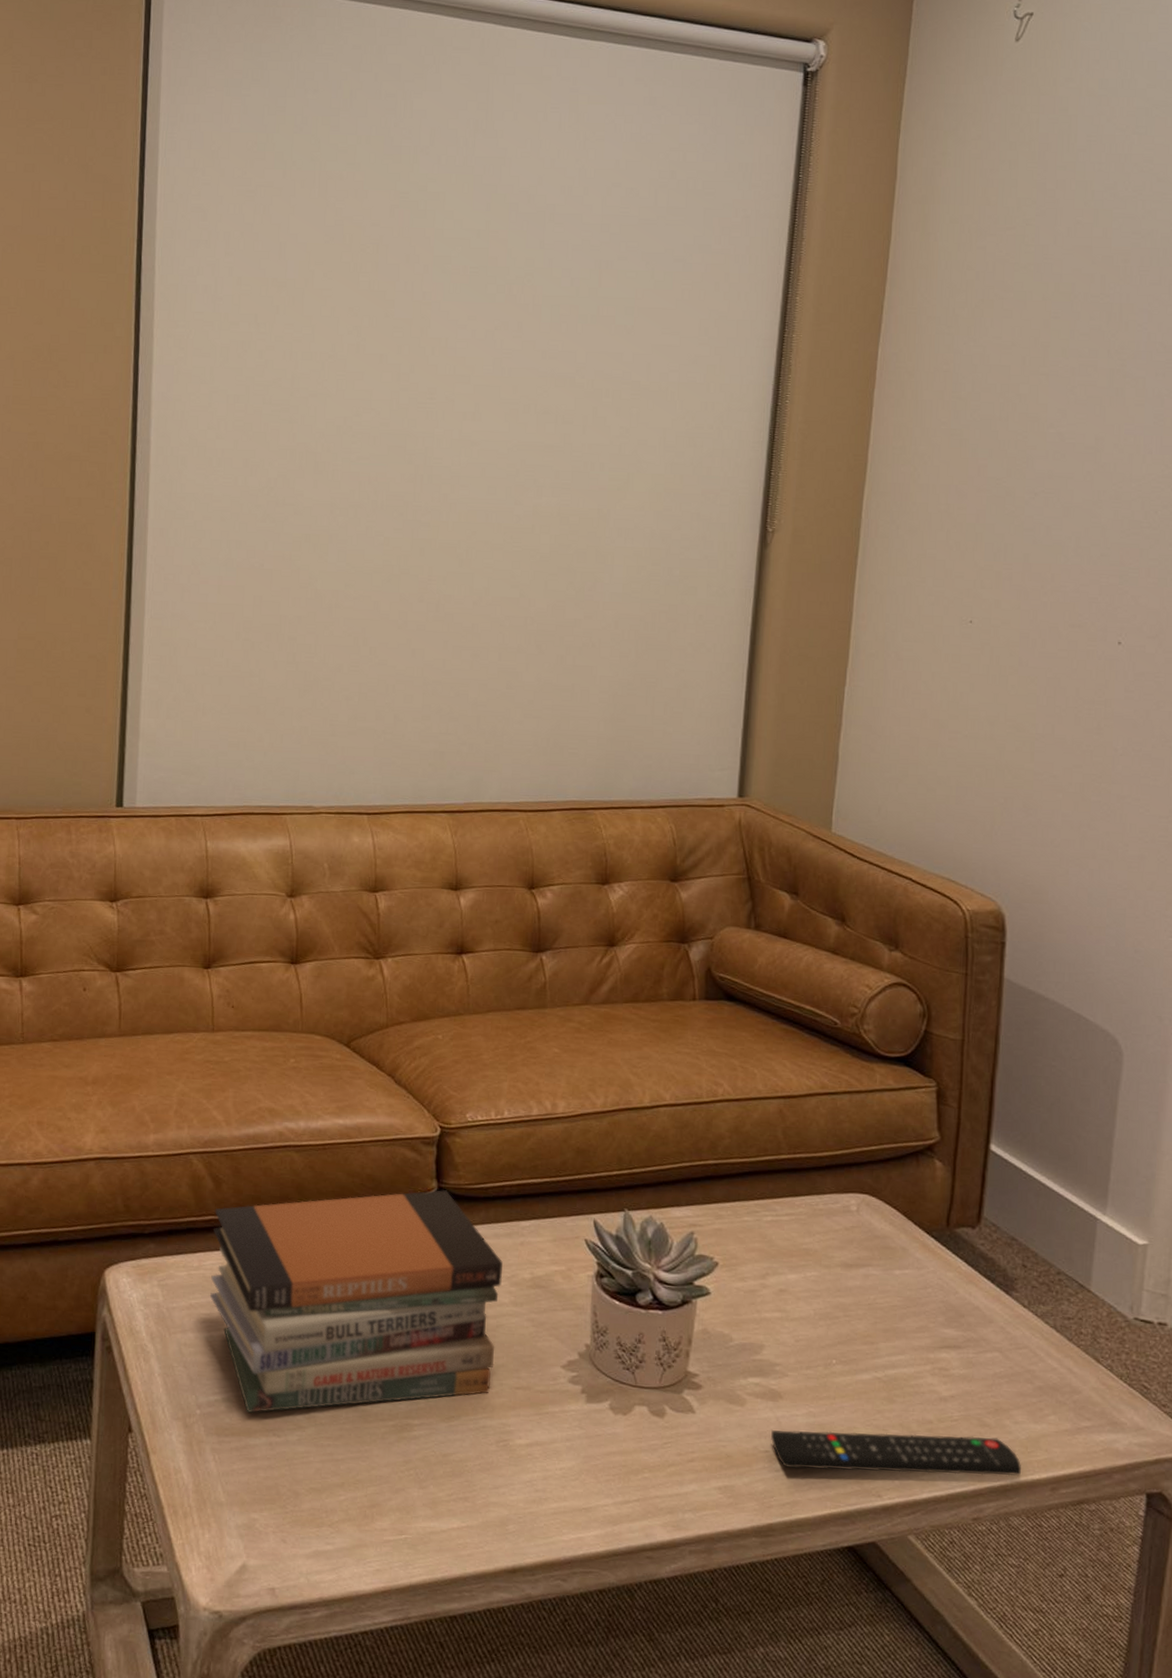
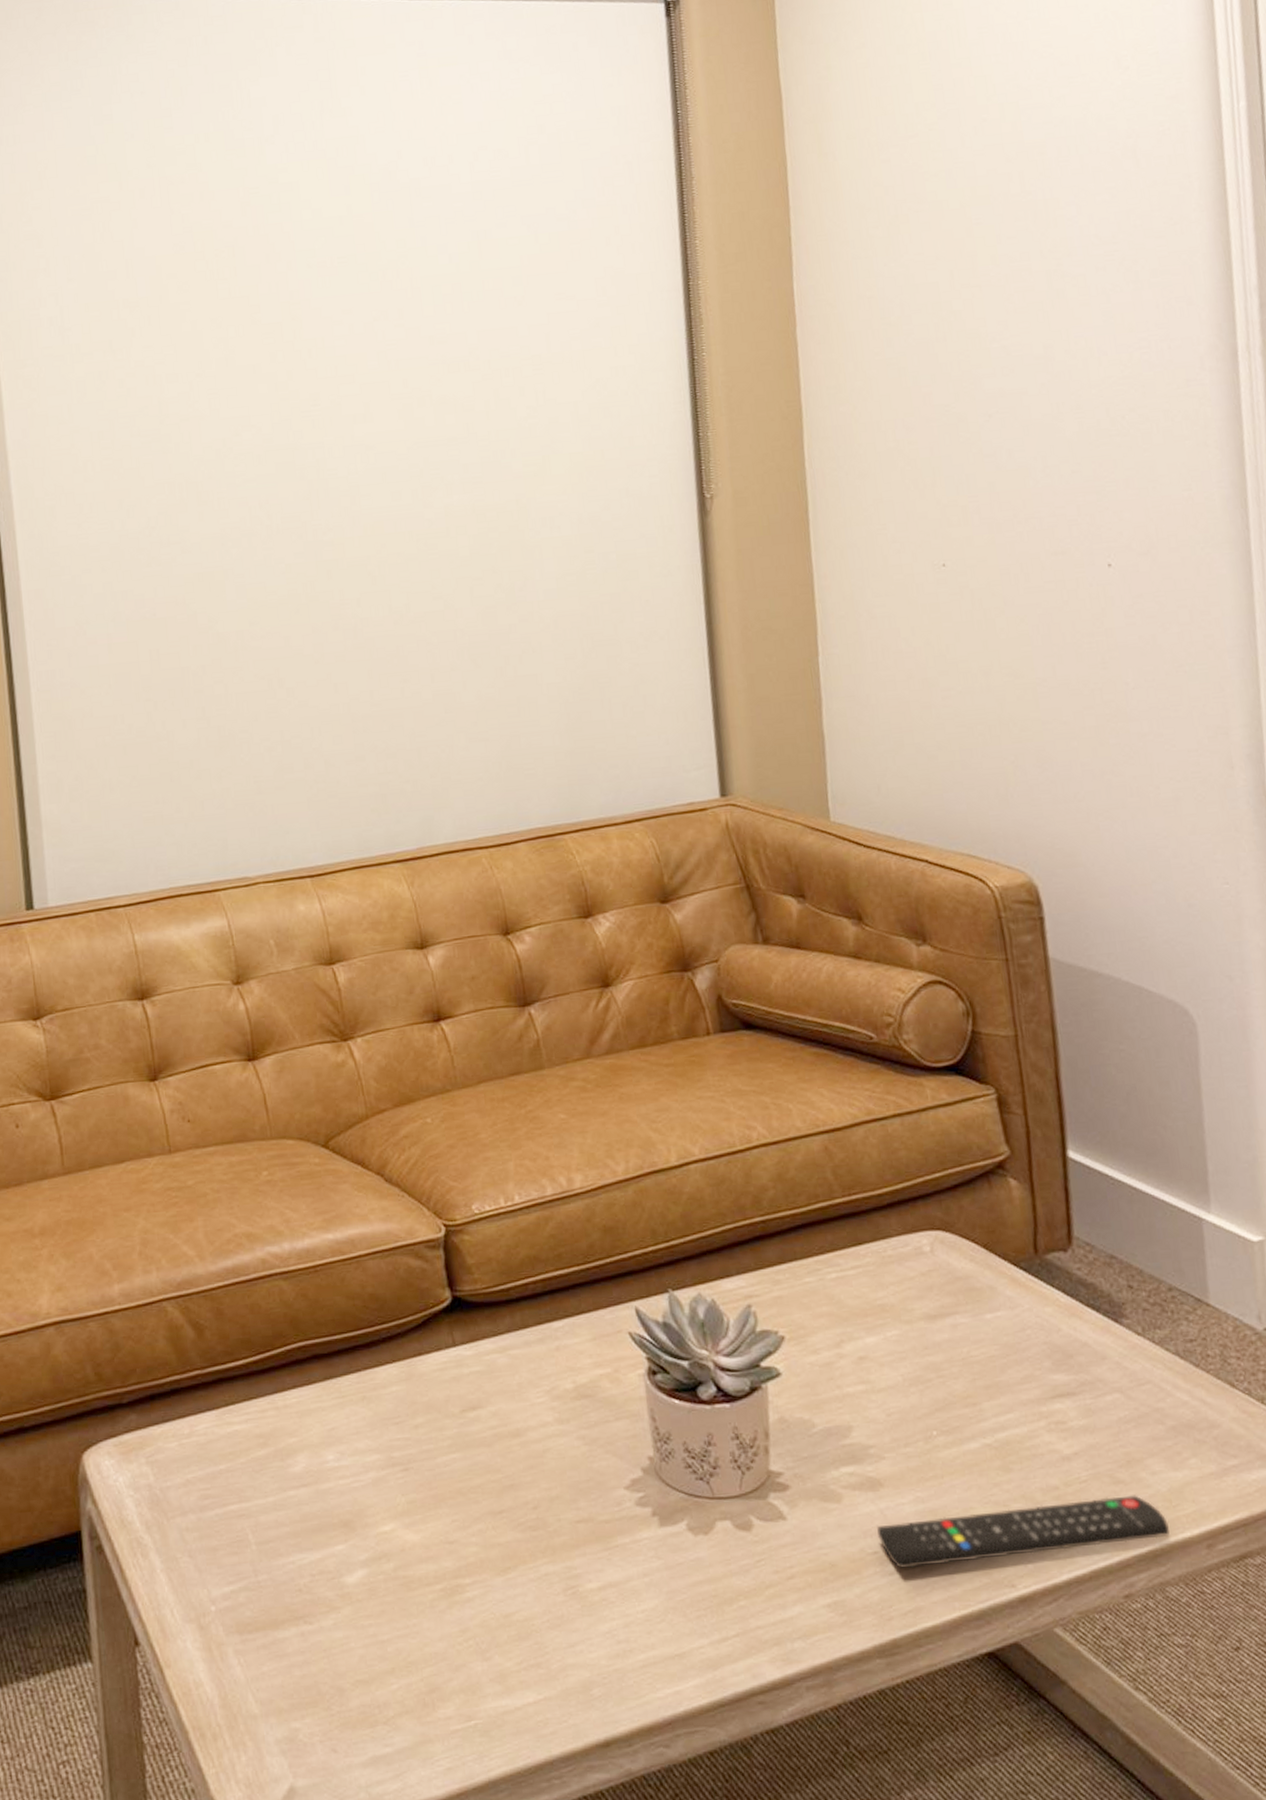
book stack: present [209,1189,503,1413] -> none [200,1299,548,1600]

